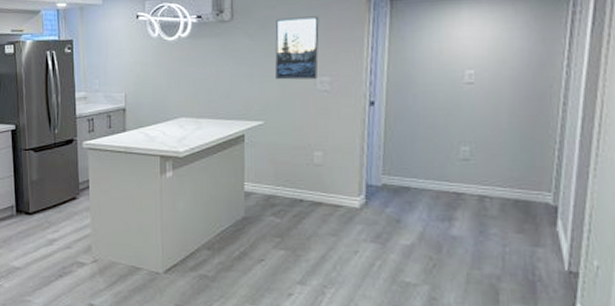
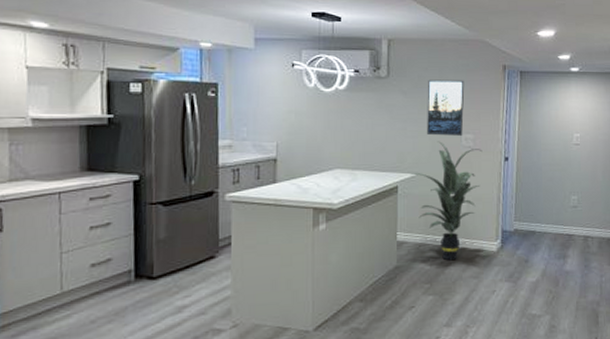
indoor plant: none [257,85,342,215] -> present [410,141,482,261]

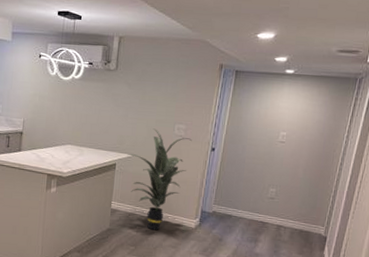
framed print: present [426,79,465,136] -> none [144,74,183,126]

